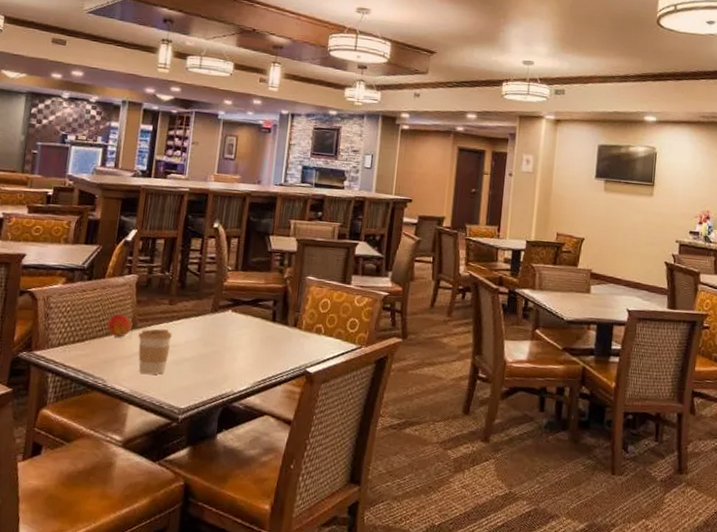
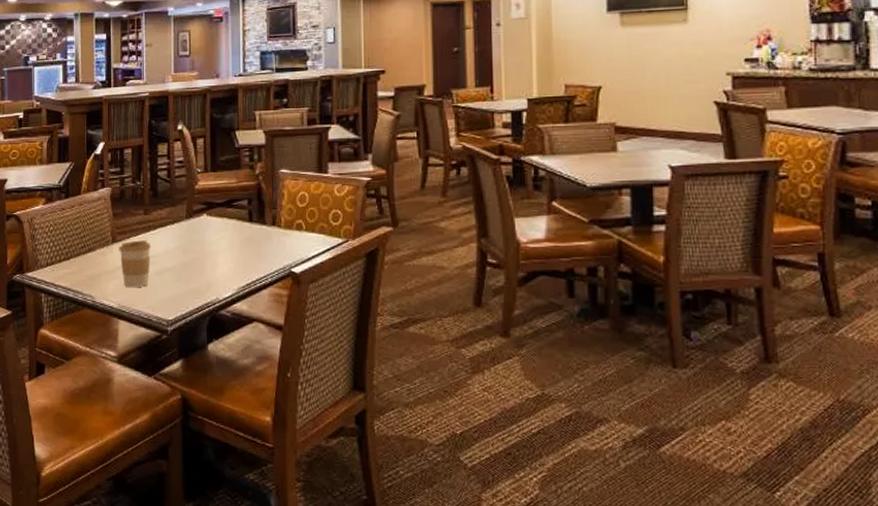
peach: present [107,314,131,337] -> none [88,229,111,252]

